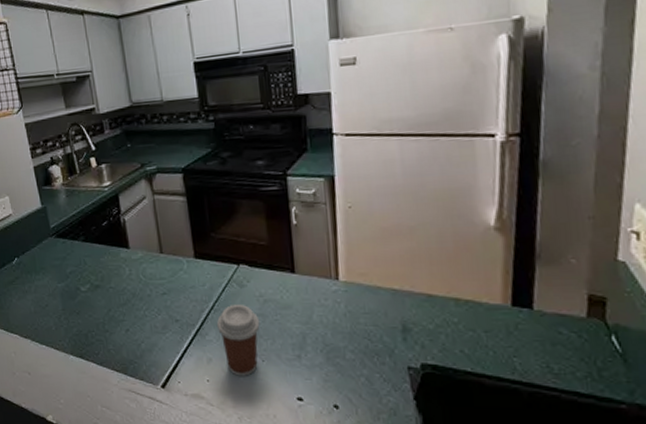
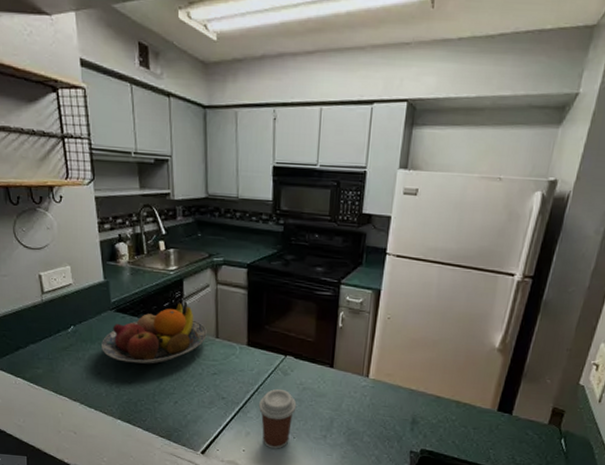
fruit bowl: none [46,219,150,291] -> present [102,302,207,364]

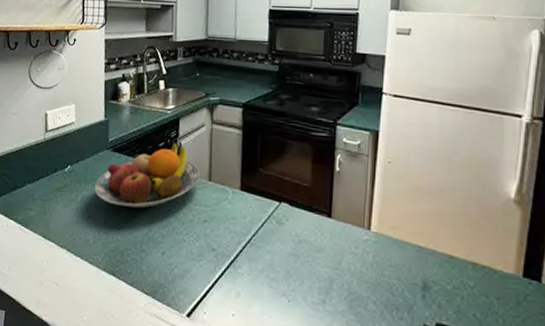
coffee cup: present [258,388,297,449] -> none [250,240,292,315]

